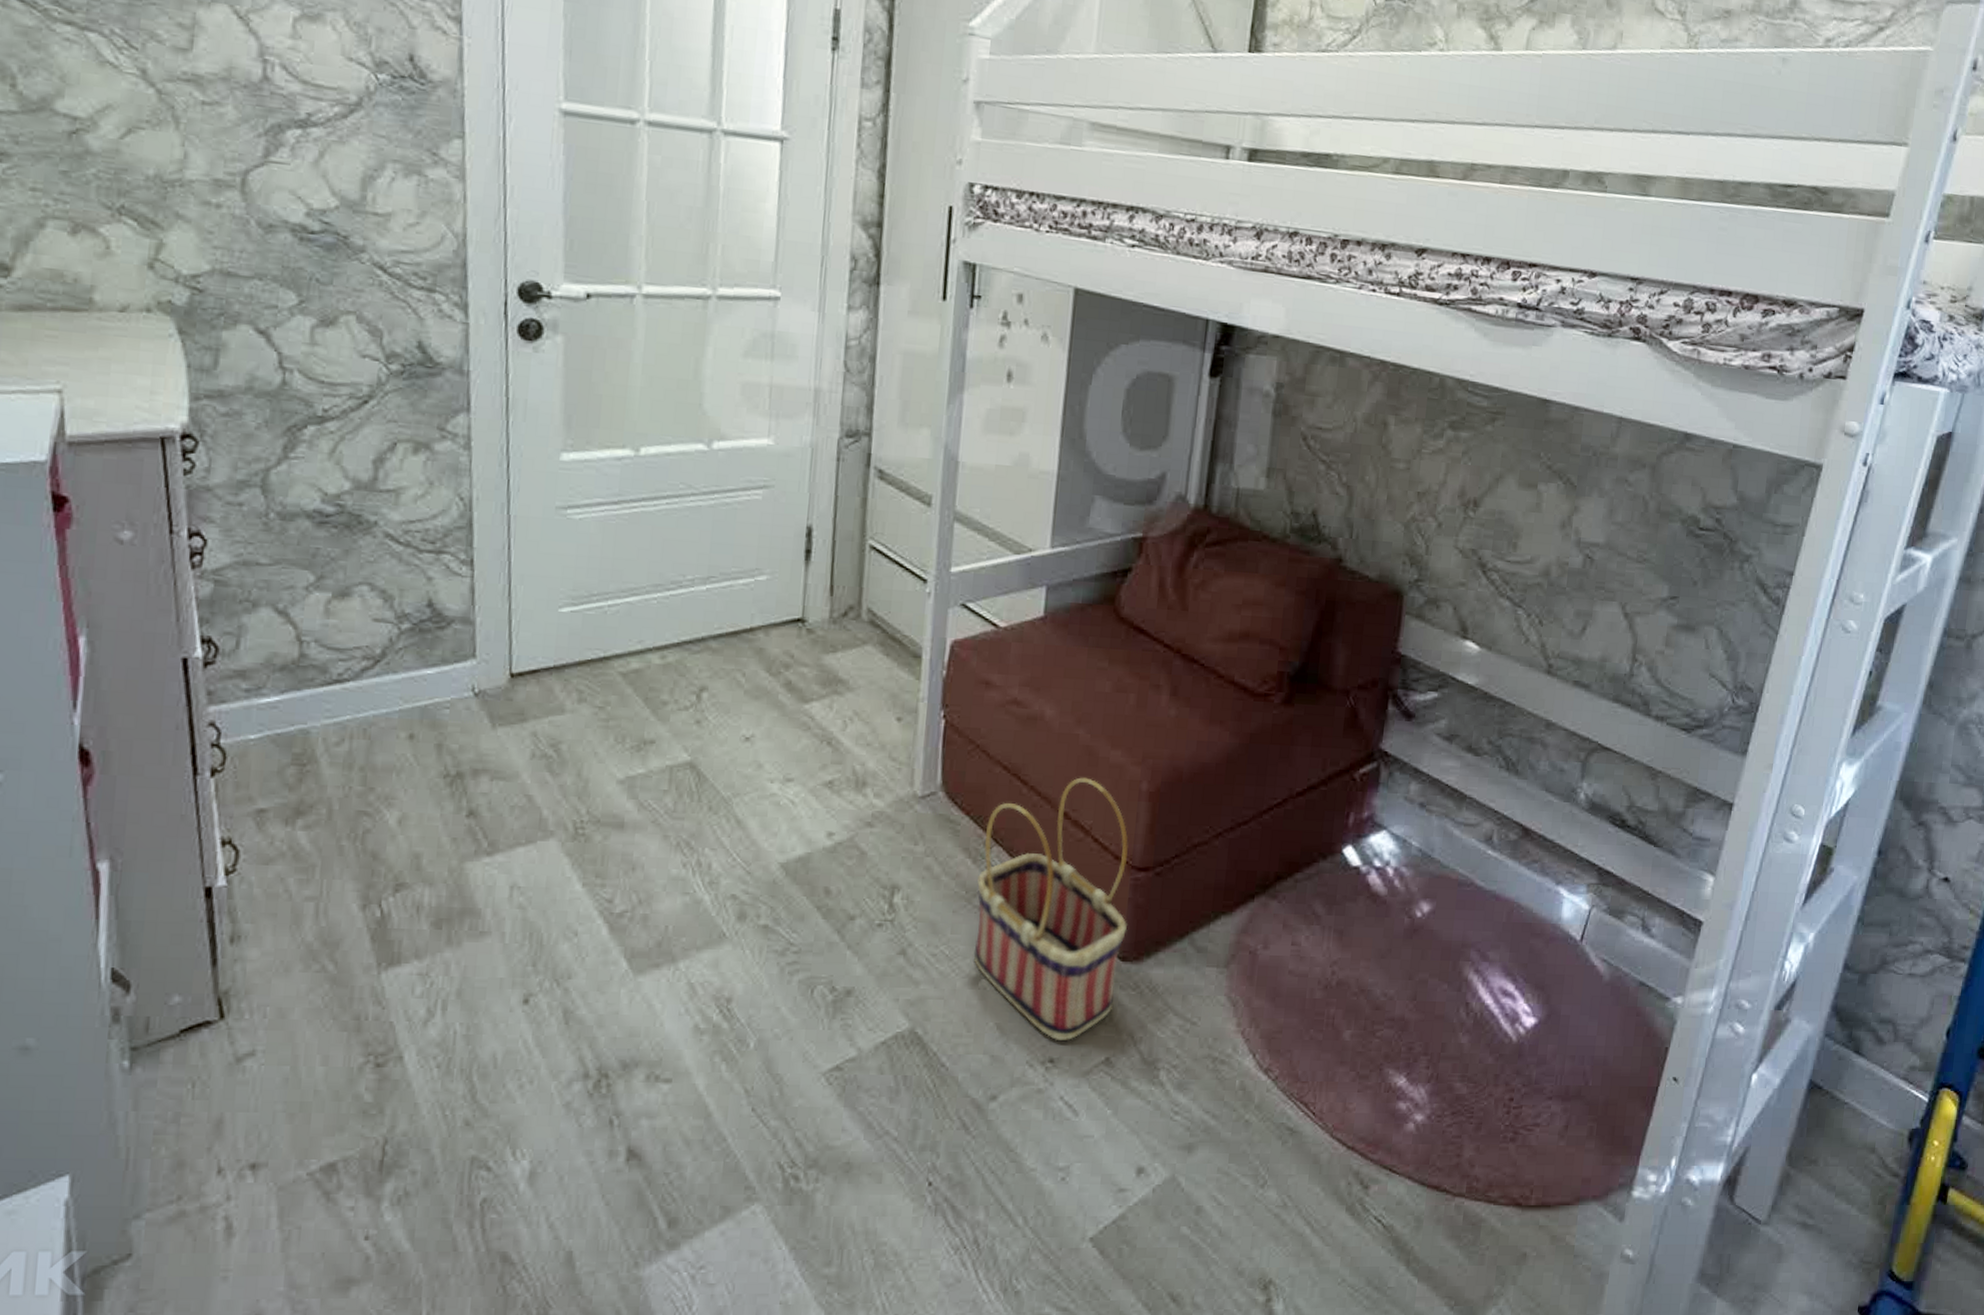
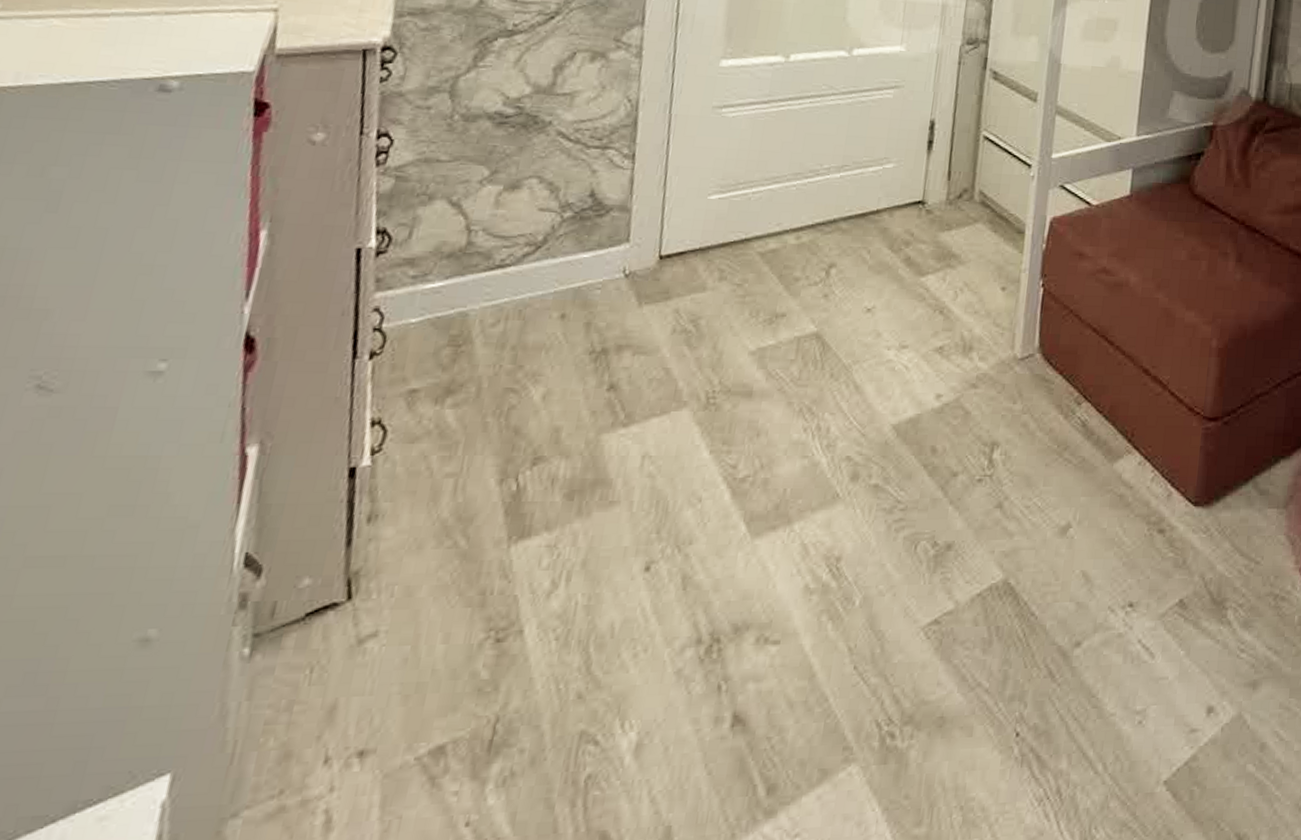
basket: present [973,777,1128,1040] -> none [1062,337,1200,585]

